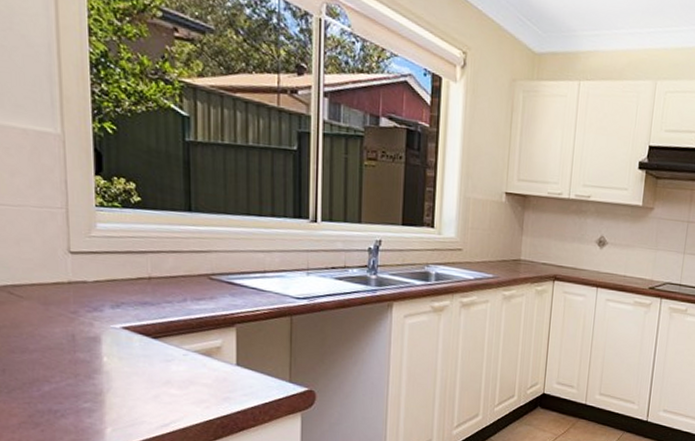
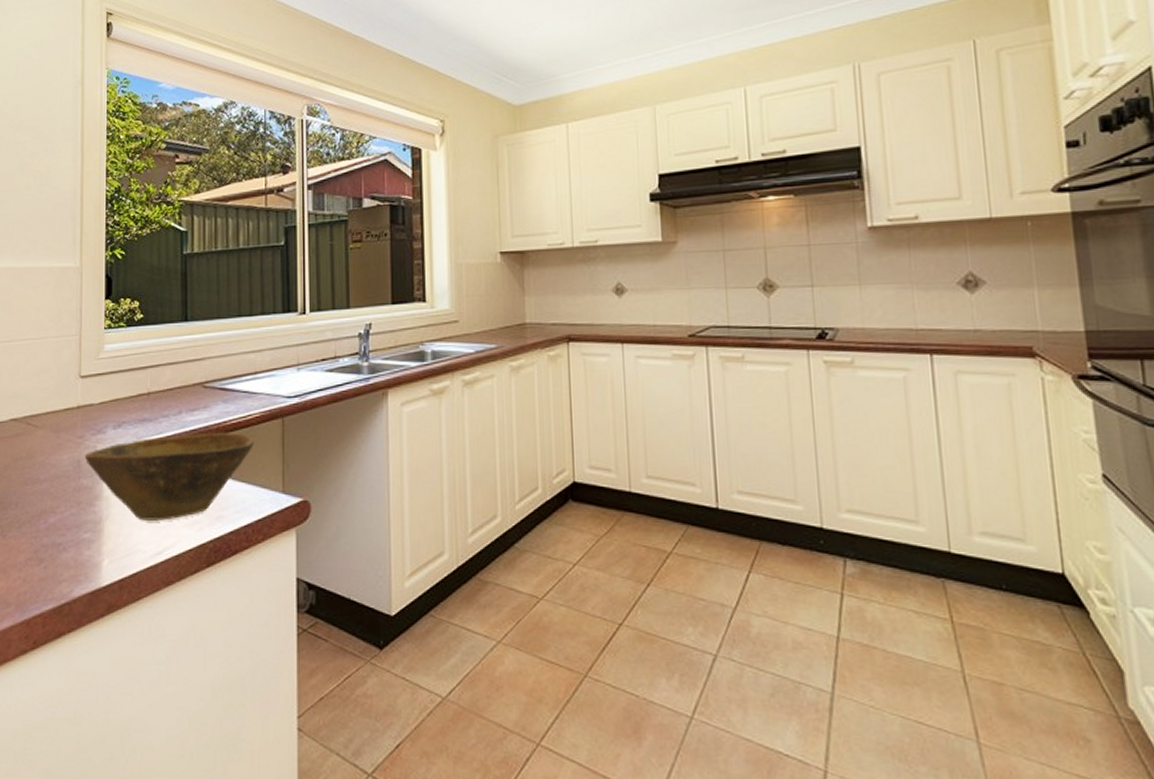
bowl: none [81,320,262,397] -> present [85,432,254,521]

